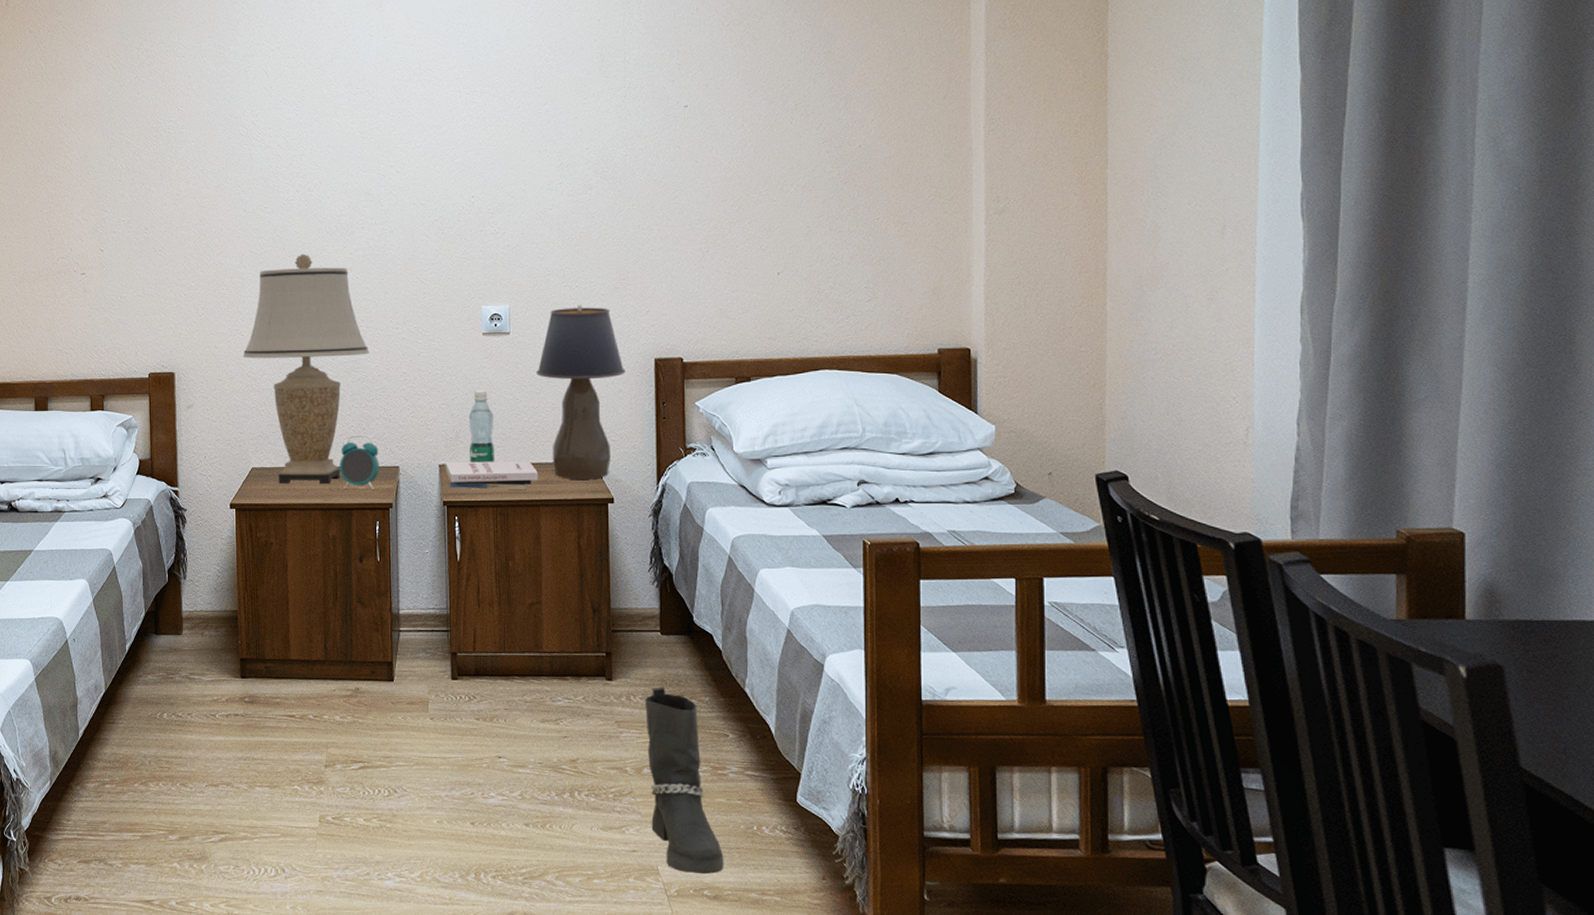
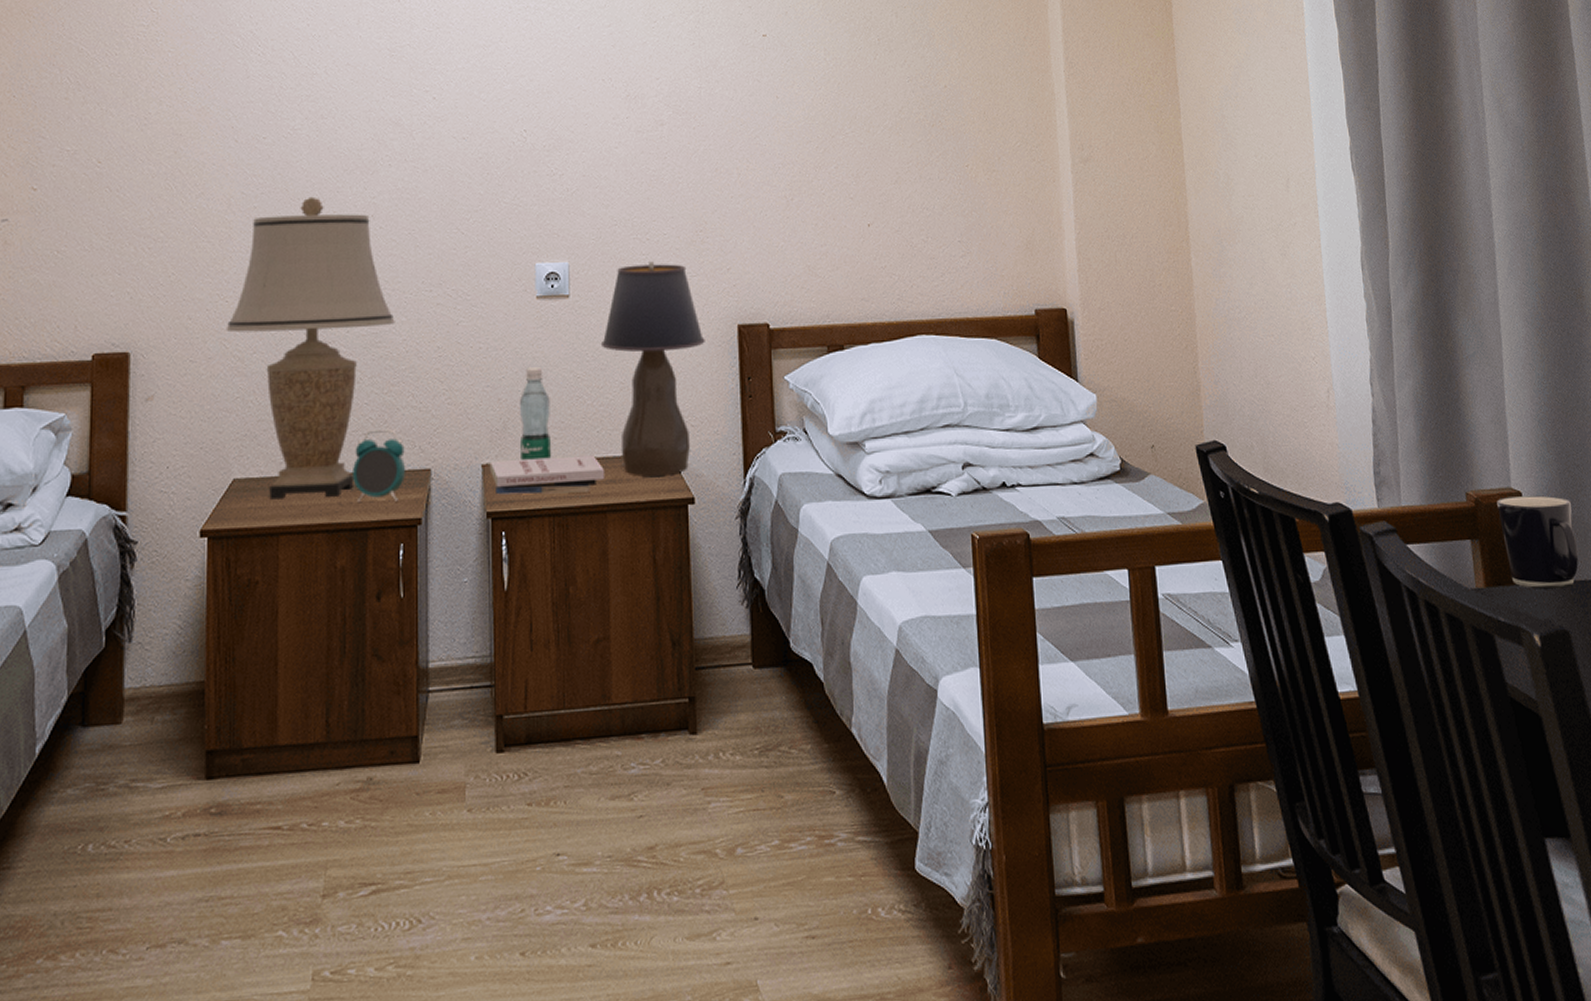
boot: present [644,687,724,875] -> none [735,736,836,984]
mug: none [1433,537,1527,625] -> present [1497,495,1579,589]

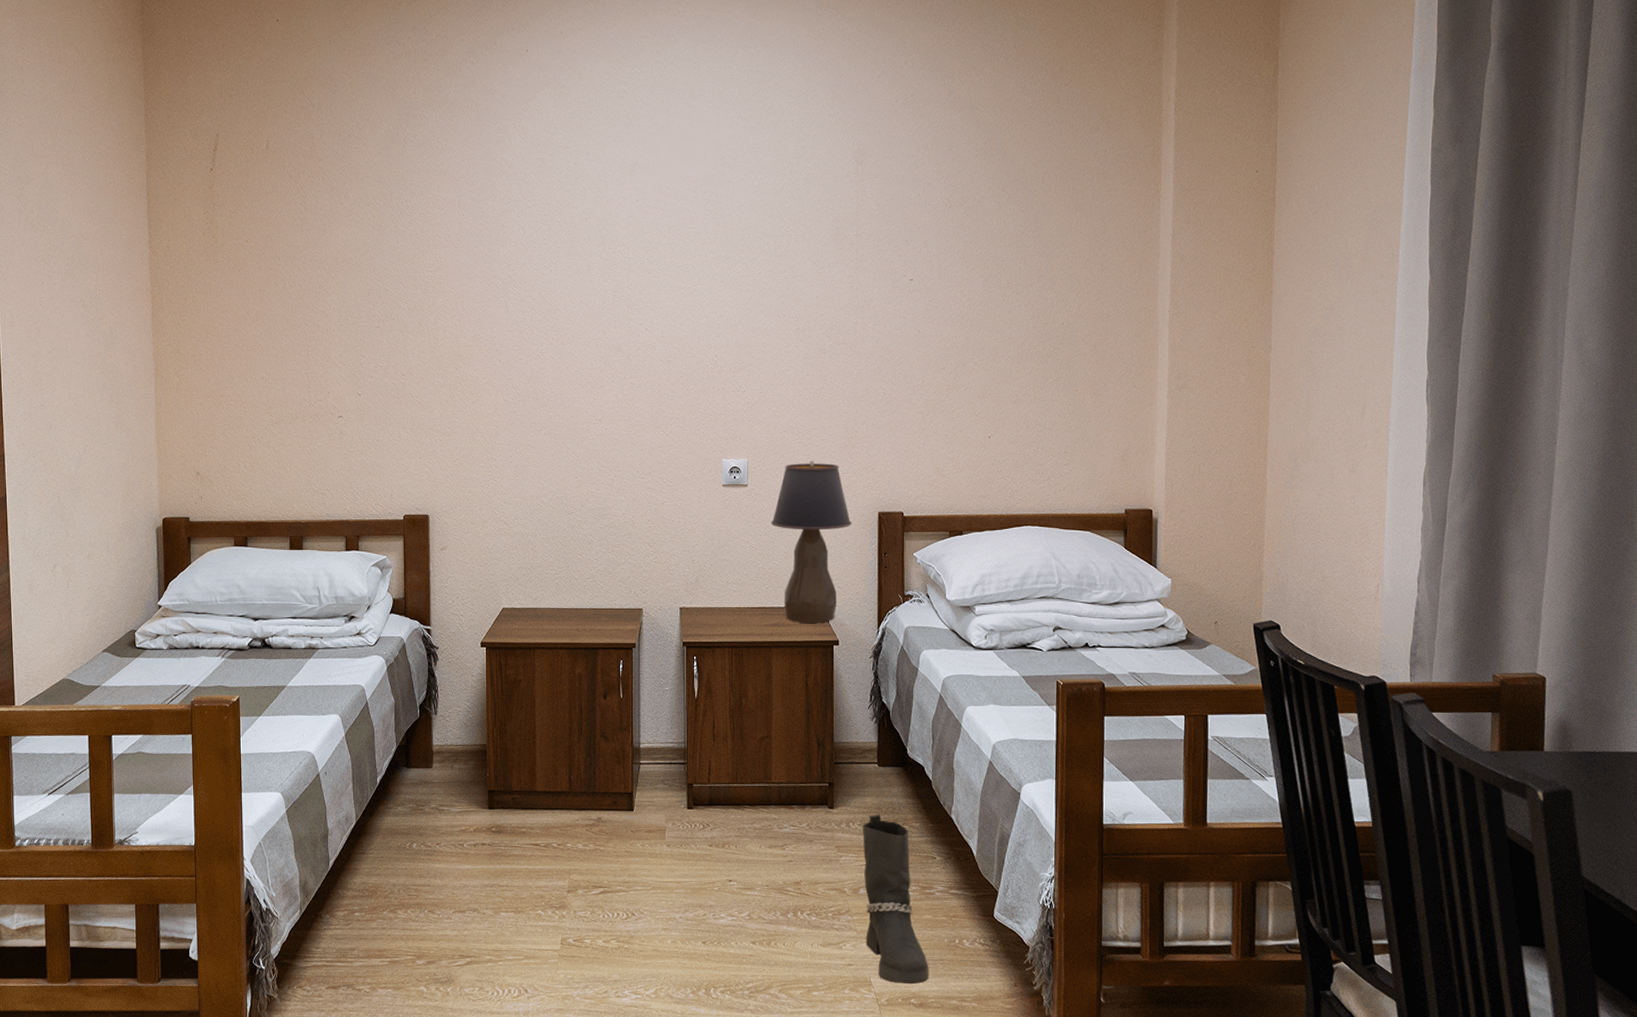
table lamp: present [226,196,395,500] -> none [495,404,617,624]
alarm clock: present [353,429,406,504] -> none [587,578,625,630]
books: present [489,455,606,495] -> none [685,605,772,633]
bottle: present [519,367,552,460] -> none [707,538,732,606]
boot: none [735,736,836,984] -> present [862,814,929,985]
mug: present [1497,495,1579,589] -> none [1521,681,1592,756]

